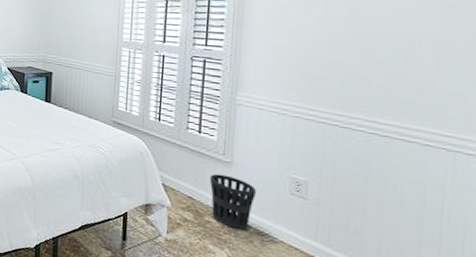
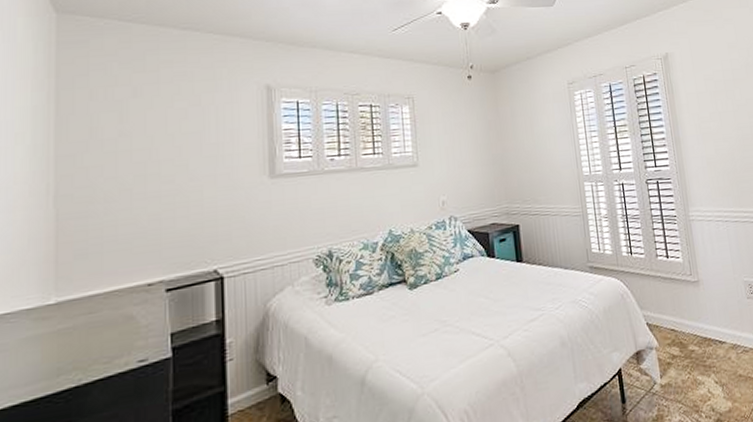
wastebasket: present [209,173,256,231] -> none [684,295,725,351]

